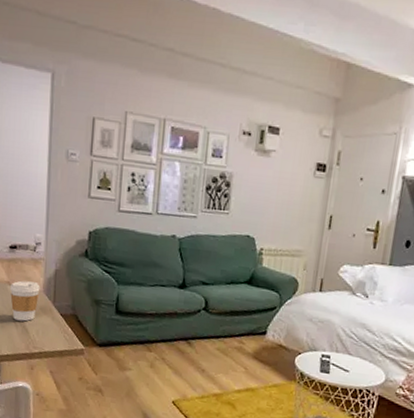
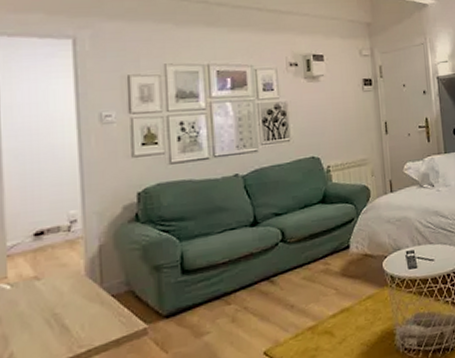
coffee cup: present [9,281,40,322] -> none [37,267,81,321]

